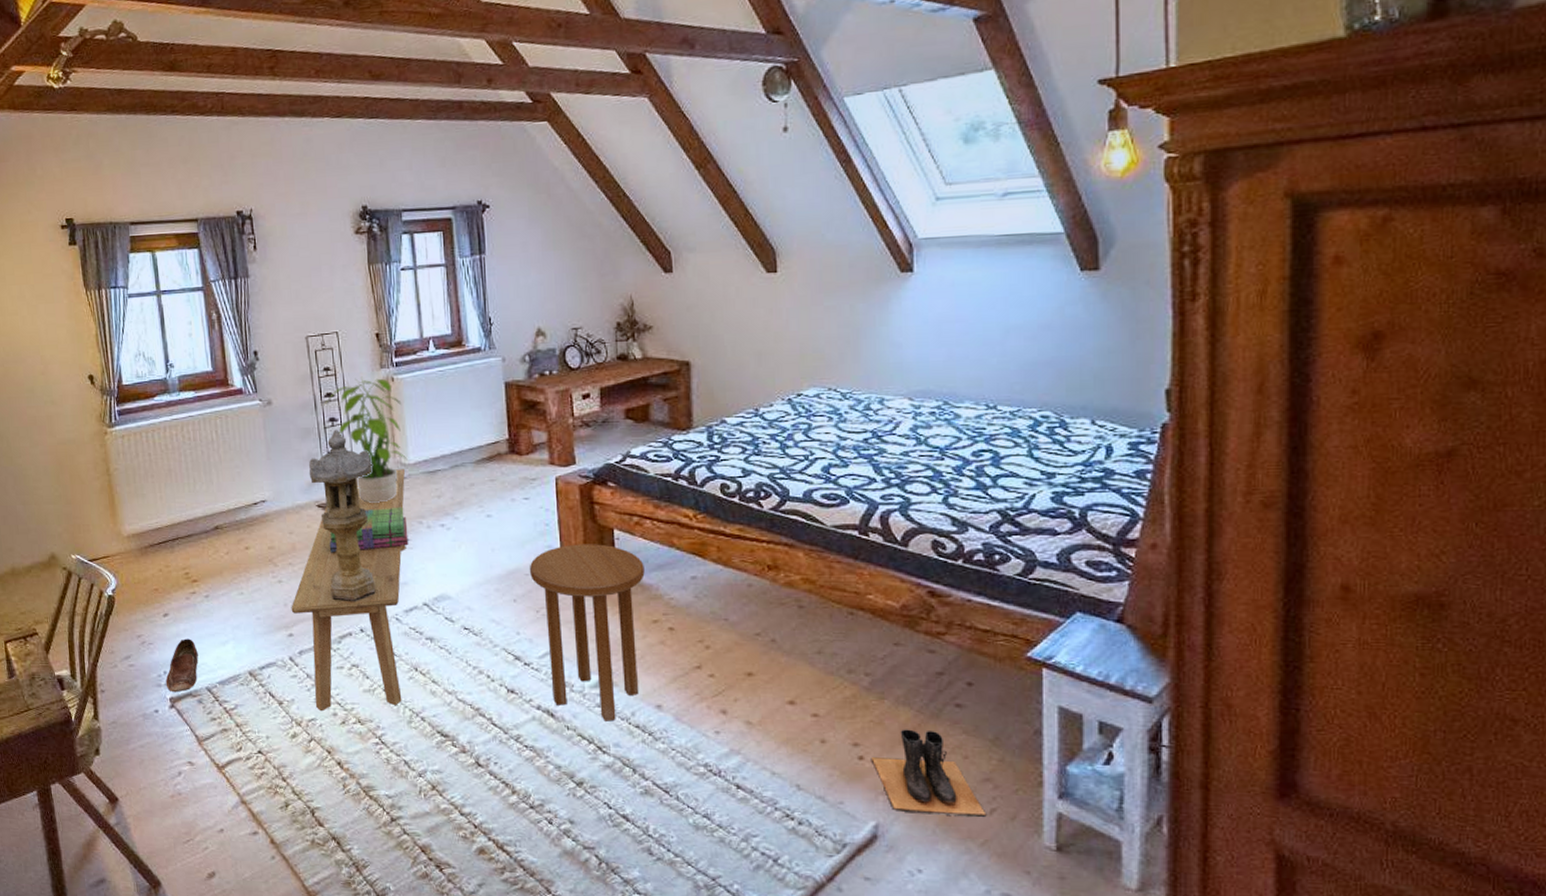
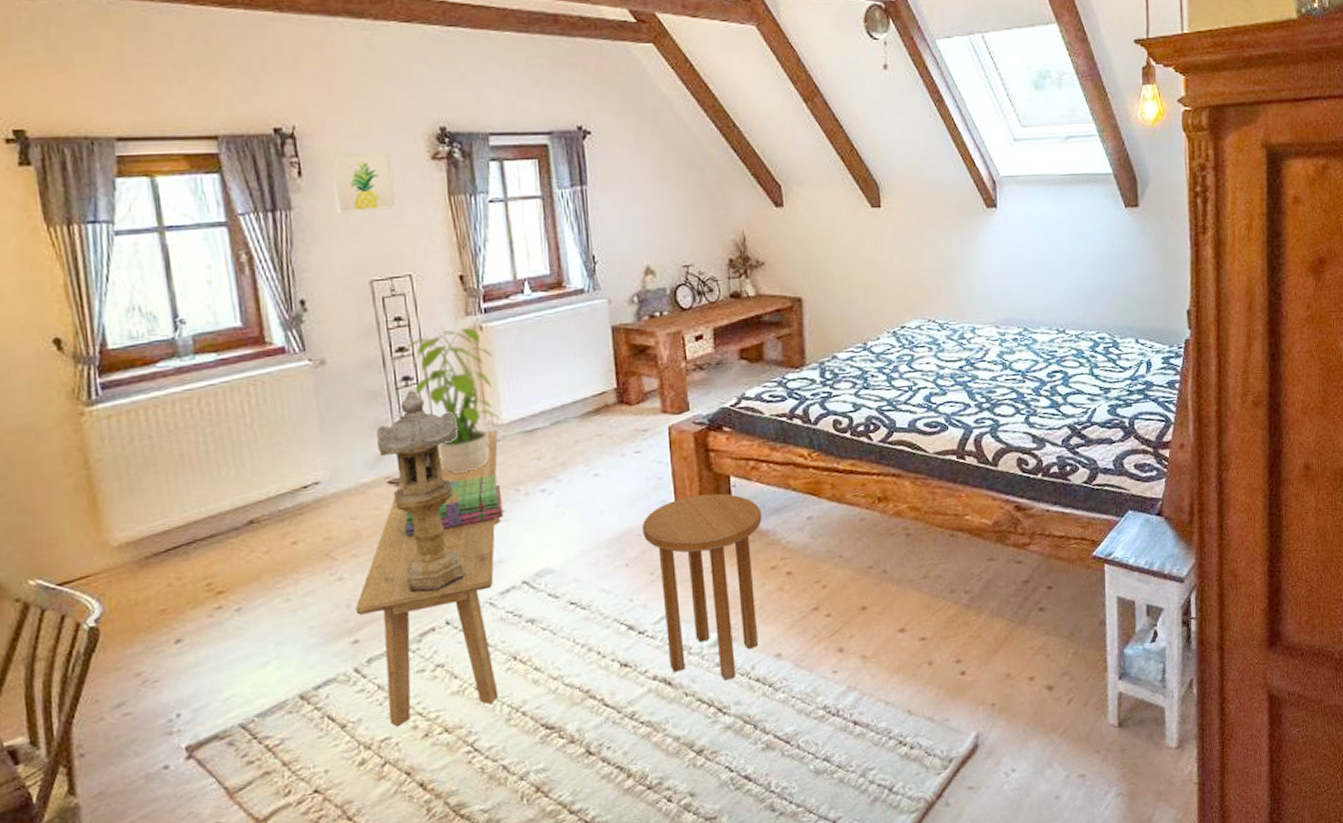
shoe: present [165,639,199,693] -> none [179,666,228,739]
wall art: none [277,227,328,281] -> present [329,151,398,214]
boots: present [870,729,987,818] -> none [971,636,1065,718]

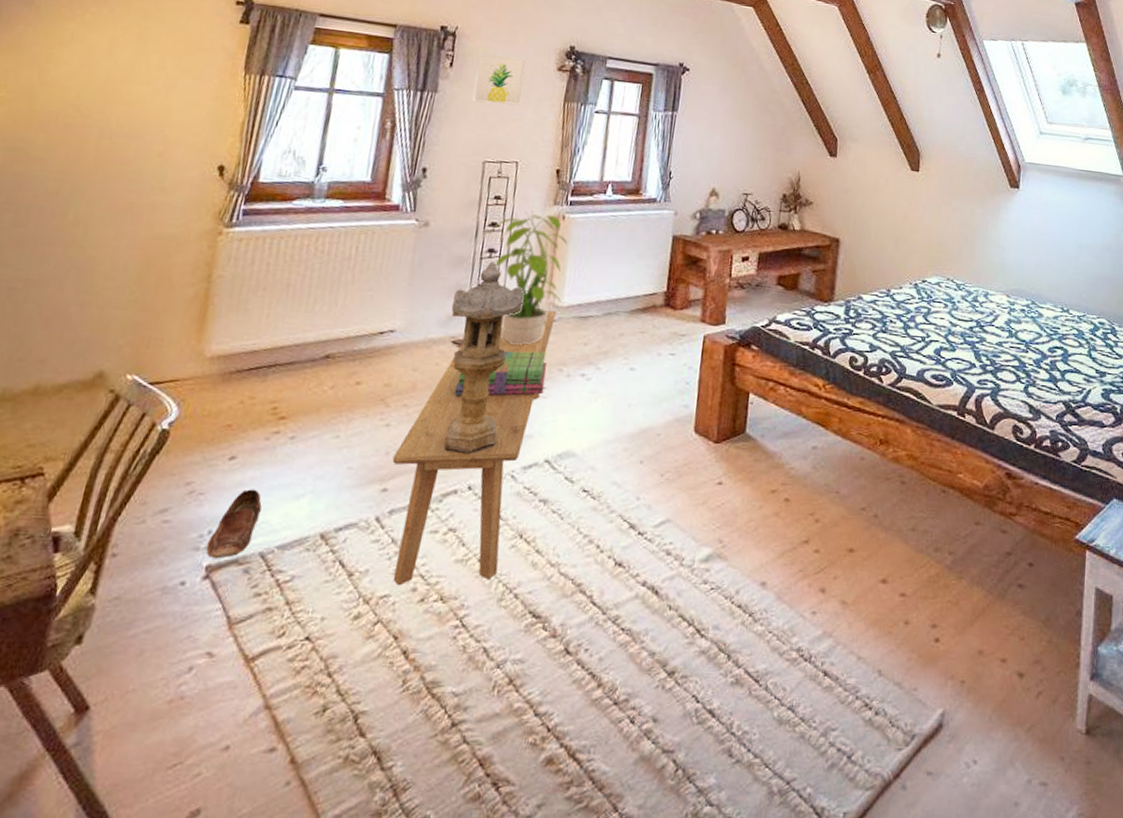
shoe: none [179,666,228,739] -> present [206,489,262,559]
side table: present [642,493,762,680] -> none [661,405,772,600]

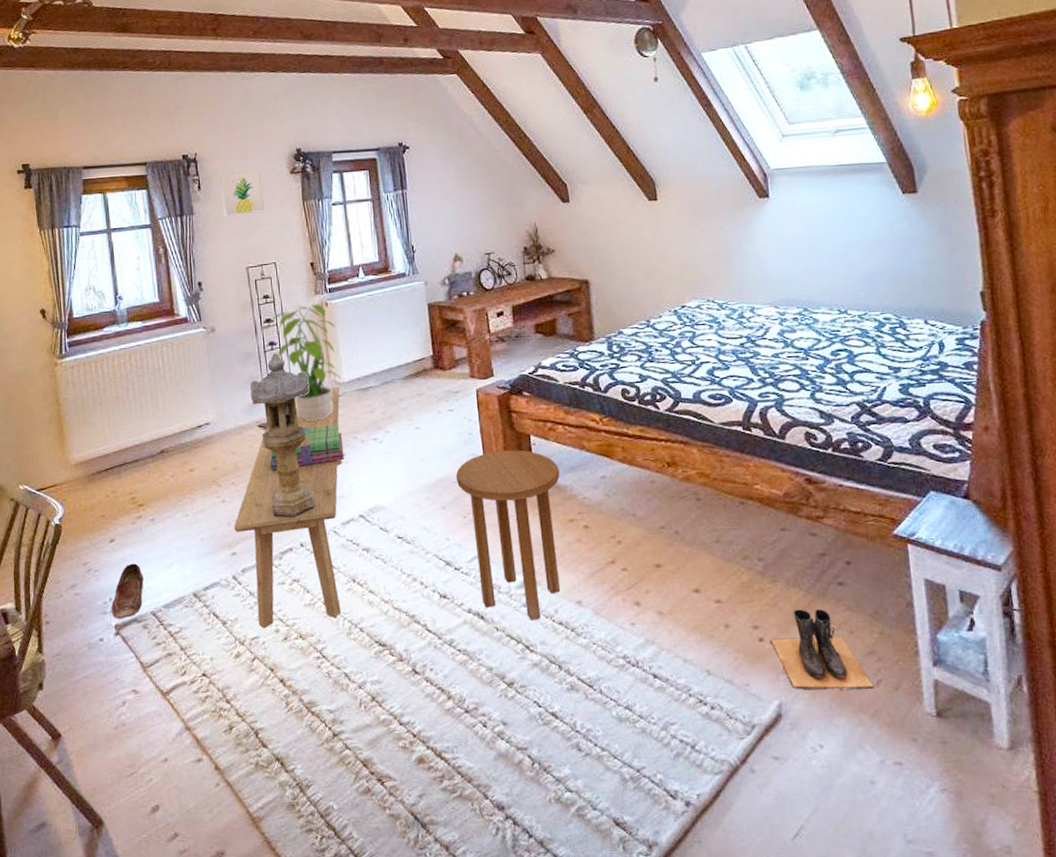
side table: none [661,405,772,600] -> present [456,450,561,620]
boots: none [945,609,1034,702] -> present [769,609,874,690]

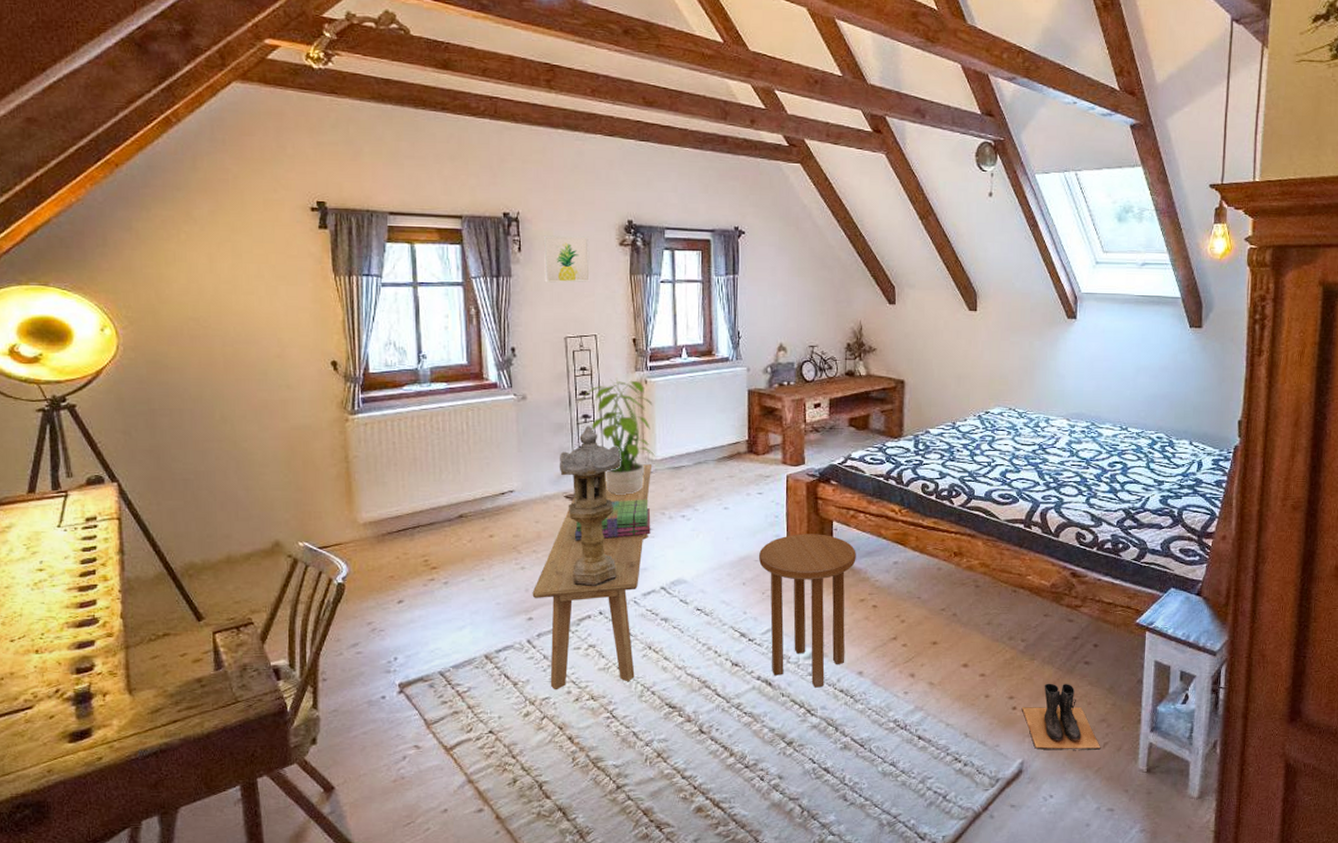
shoe: present [111,563,144,619] -> none [395,625,433,678]

